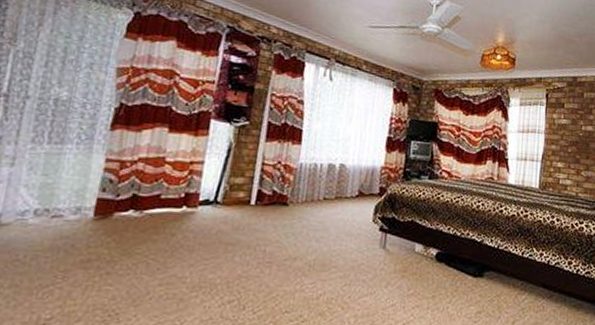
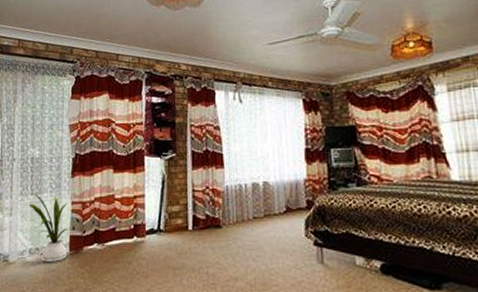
house plant: none [41,142,102,228] -> present [28,194,72,263]

